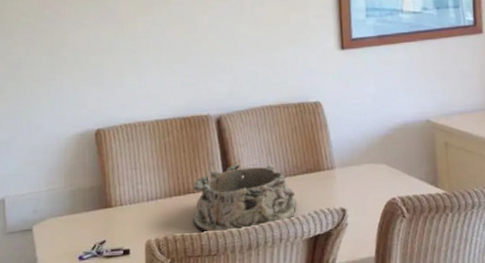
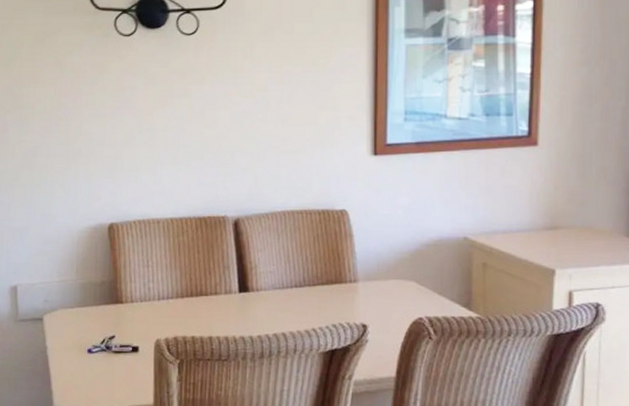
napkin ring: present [192,164,297,234] -> none [204,270,315,338]

